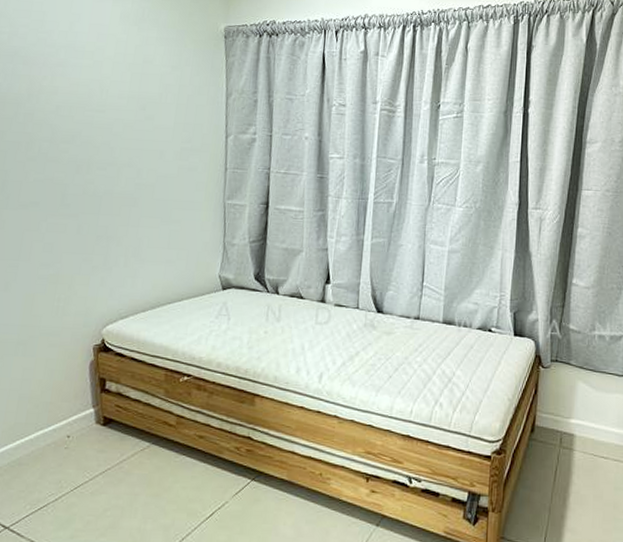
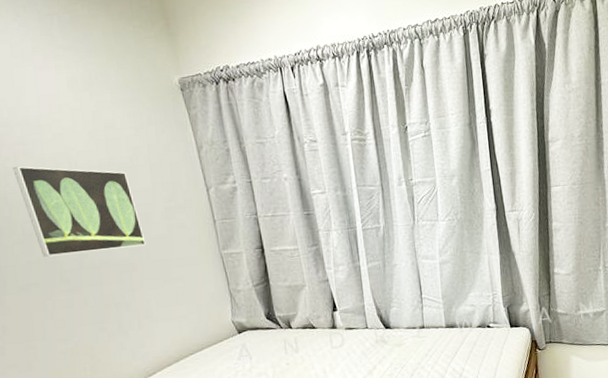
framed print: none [47,86,154,182] -> present [13,166,146,257]

